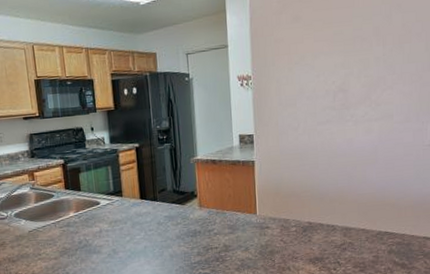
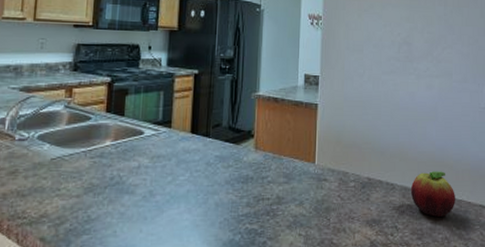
fruit: none [351,209,398,251] -> present [410,171,455,217]

